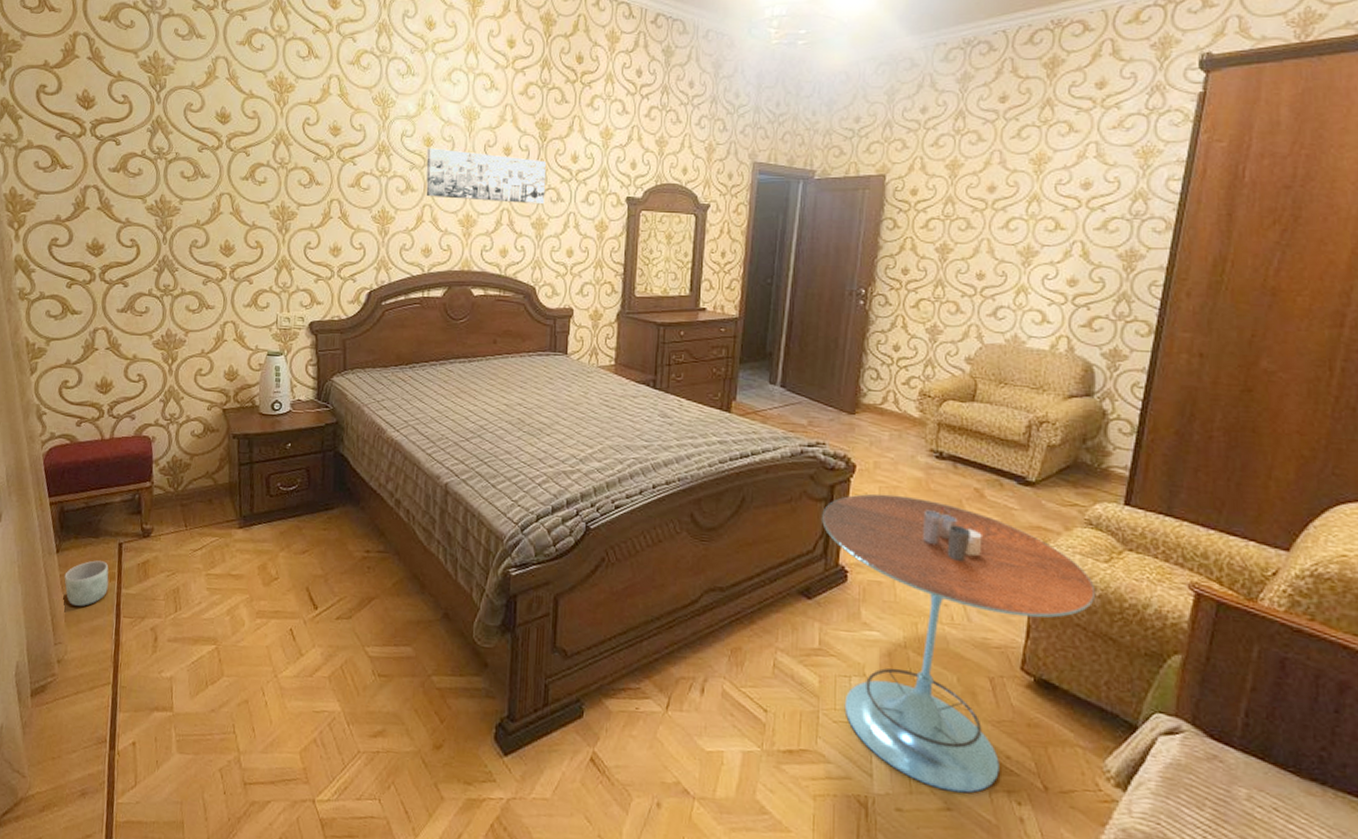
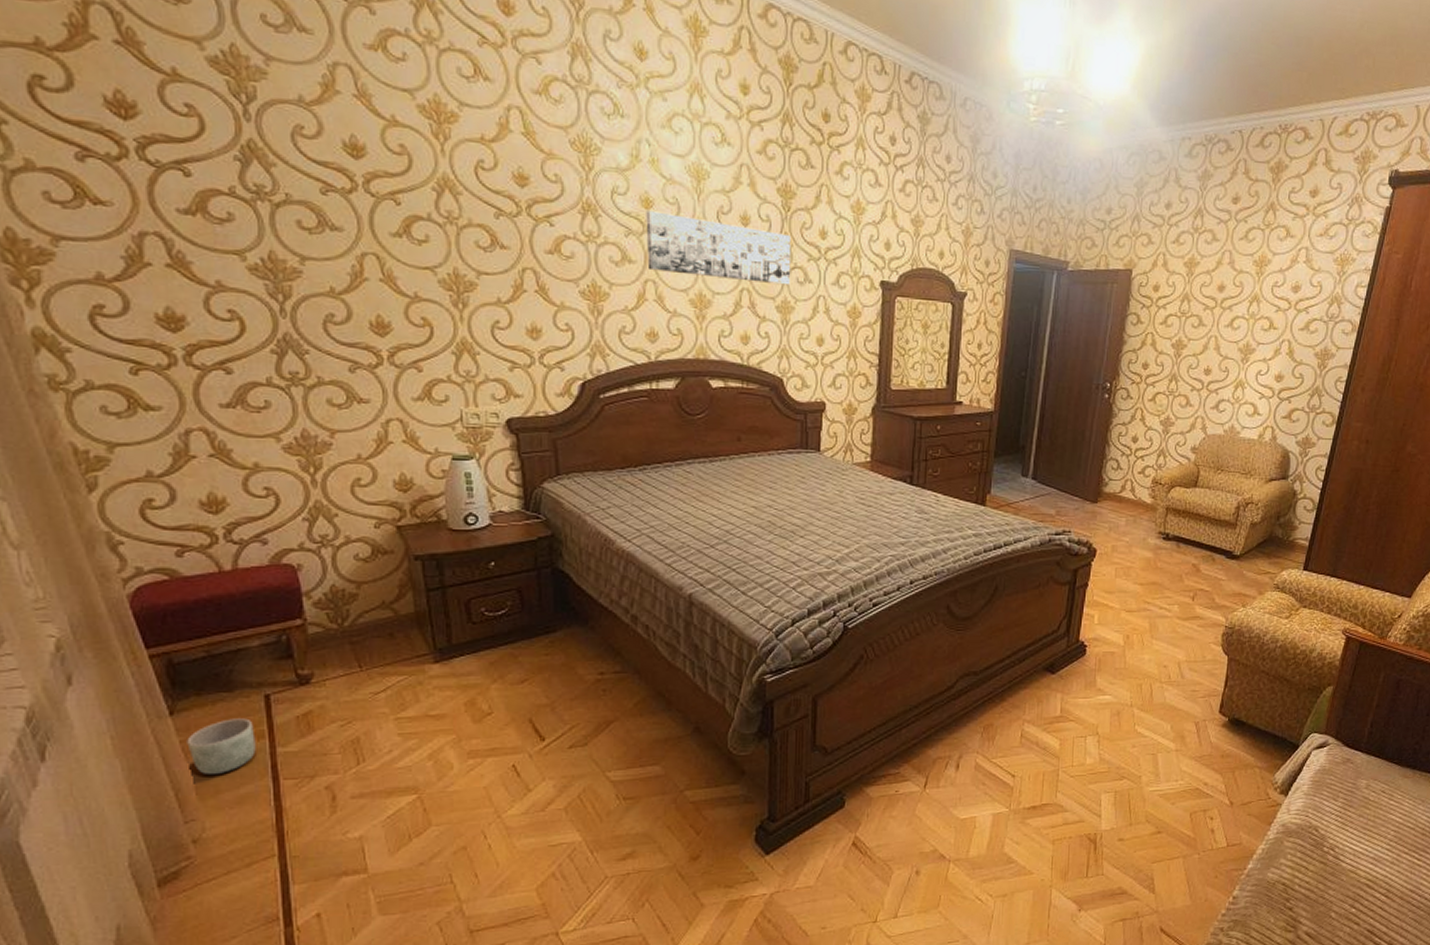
side table: present [822,494,1095,793] -> none [1066,574,1277,818]

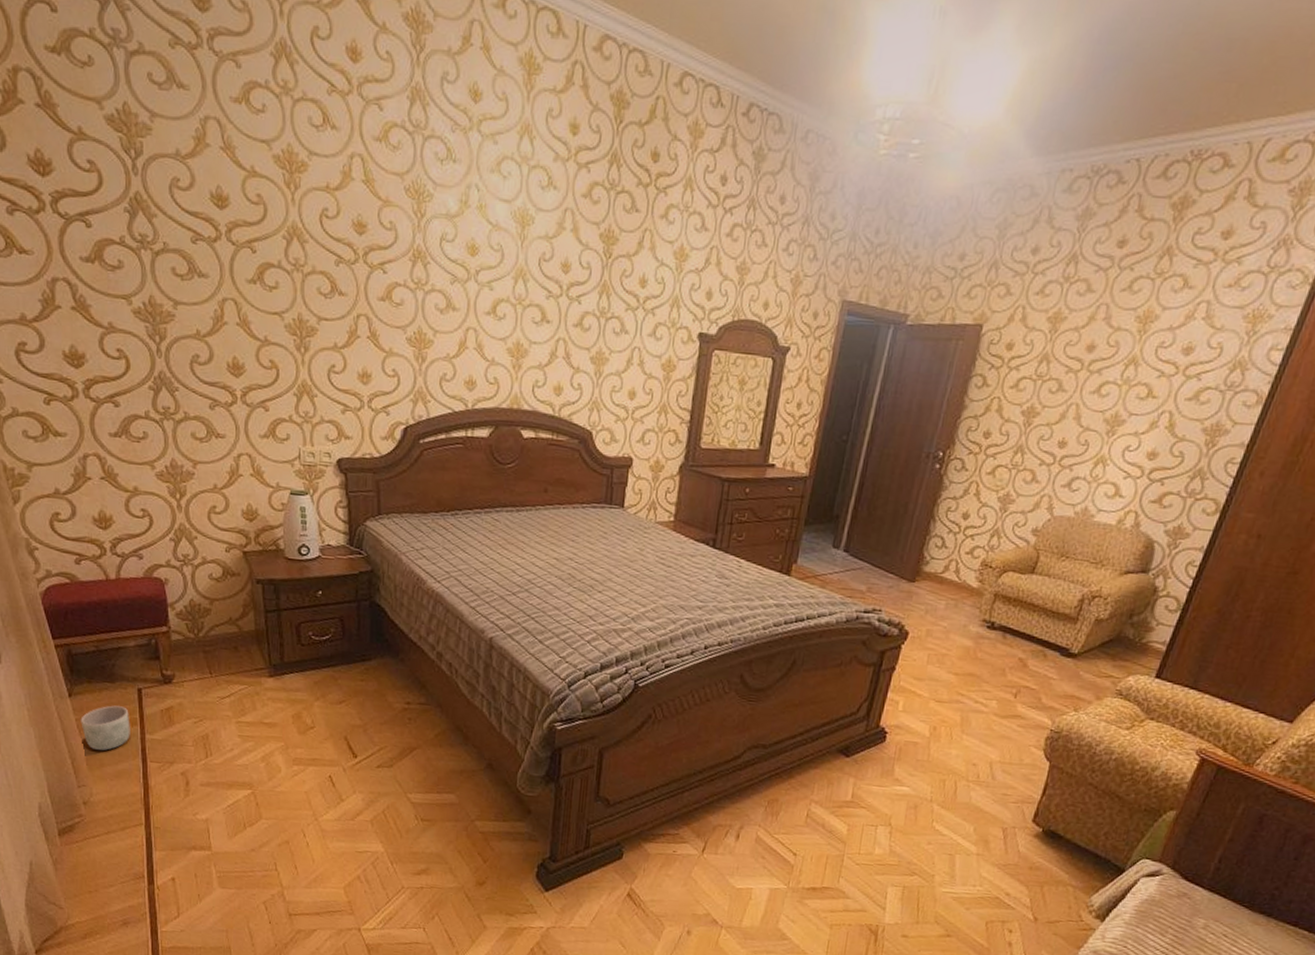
wall art: present [646,211,792,286] -> none [470,258,610,336]

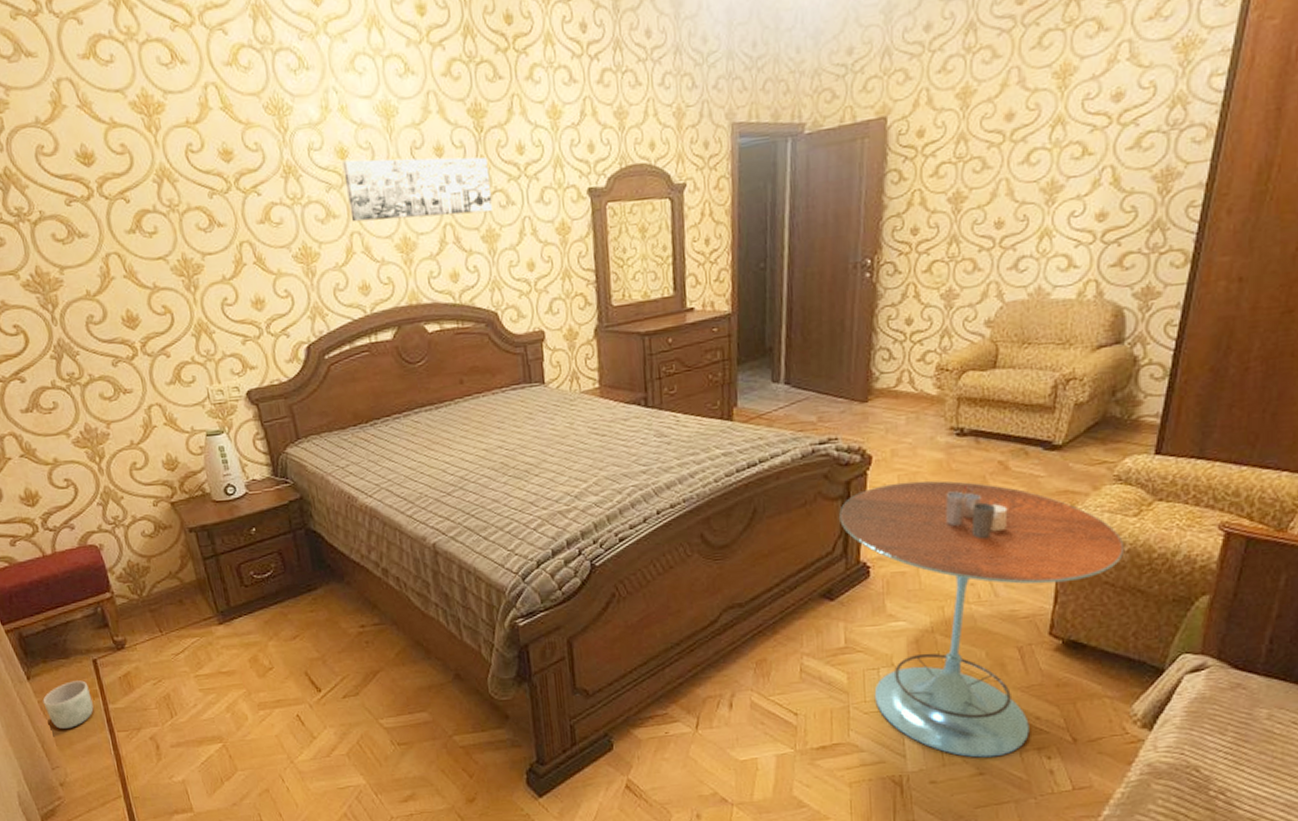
wall art: none [470,258,610,336] -> present [342,157,493,223]
side table: none [867,660,1113,923] -> present [839,480,1123,758]

